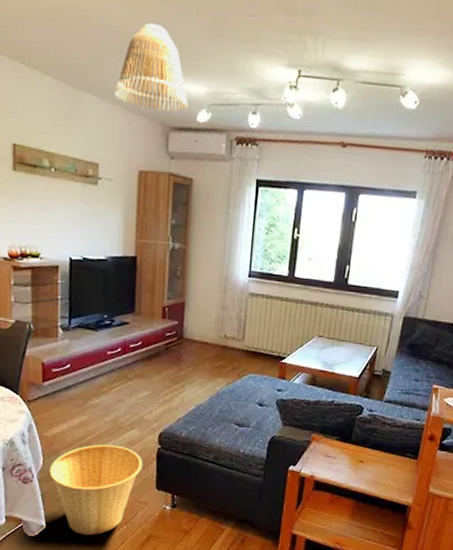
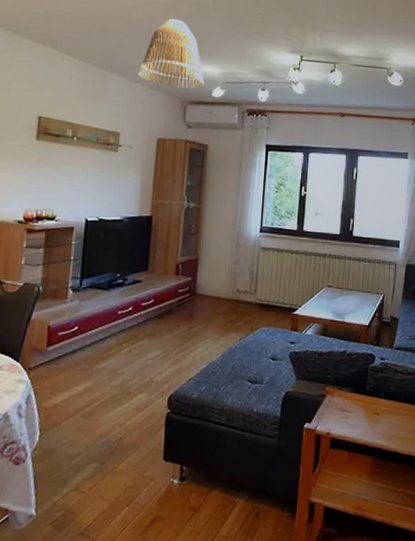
basket: present [49,444,143,536] -> none [45,412,150,523]

